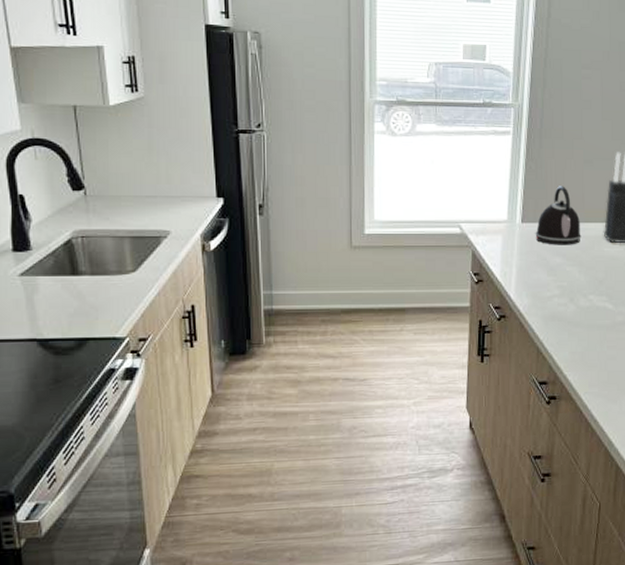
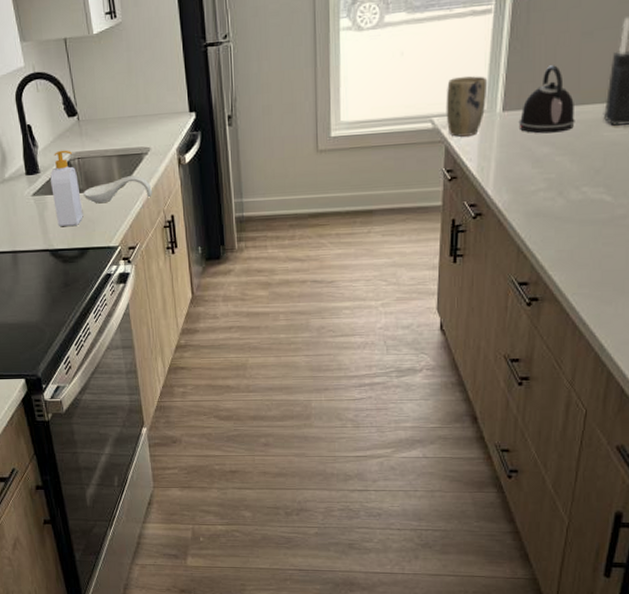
soap bottle: none [45,226,84,312] -> present [50,150,83,226]
spoon rest: none [86,260,170,289] -> present [83,176,152,204]
plant pot: none [472,189,508,243] -> present [446,76,488,137]

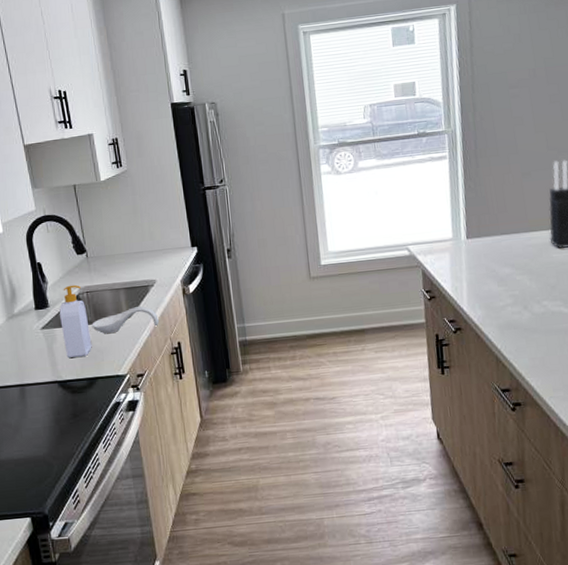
plant pot: present [446,76,488,137] -> none [417,210,452,262]
kettle: present [519,65,575,134] -> none [481,200,528,257]

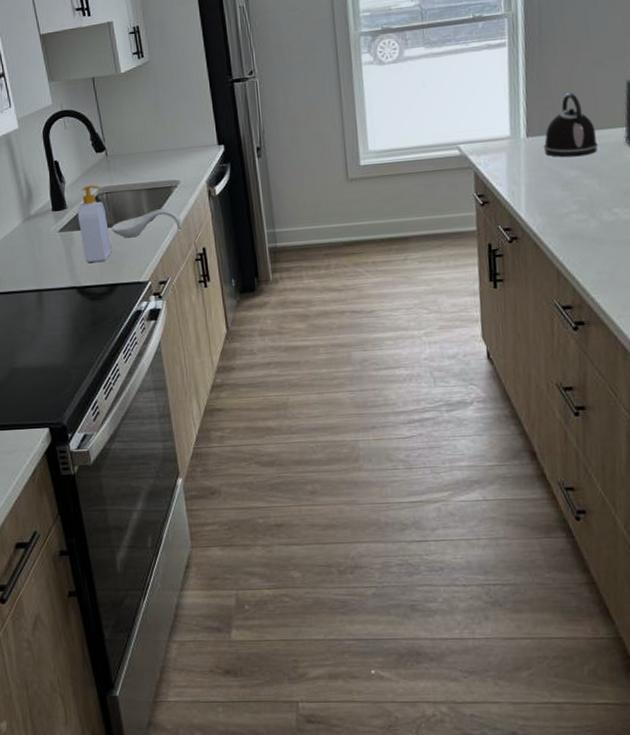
kettle: none [481,200,528,257] -> present [543,92,598,158]

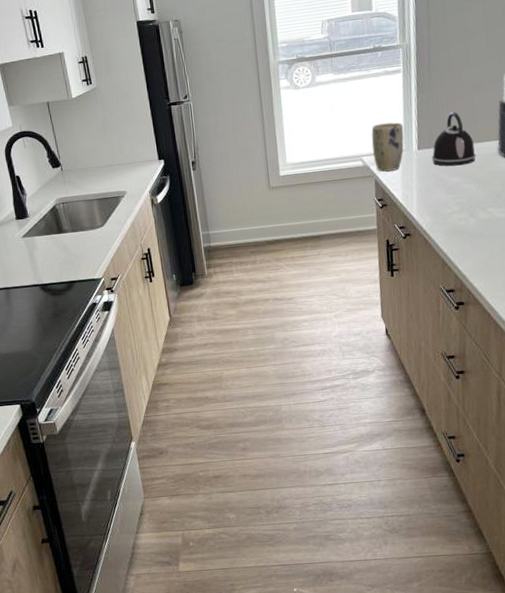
soap bottle: present [78,185,112,262] -> none [38,196,69,263]
spoon rest: present [111,209,183,238] -> none [68,216,130,242]
plant pot: none [470,104,510,163] -> present [371,122,404,172]

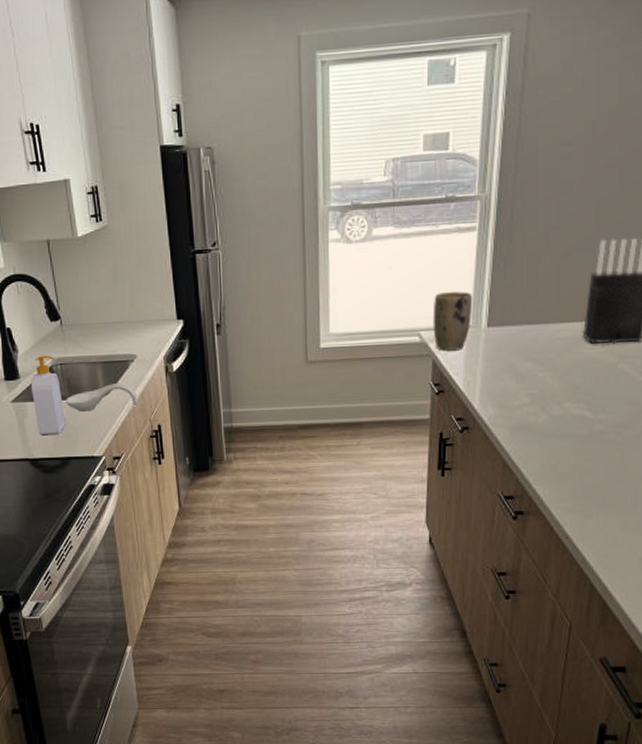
soap bottle: none [38,196,69,263] -> present [31,355,66,435]
spoon rest: none [68,216,130,242] -> present [66,383,138,412]
kettle: present [431,112,476,167] -> none [503,283,556,350]

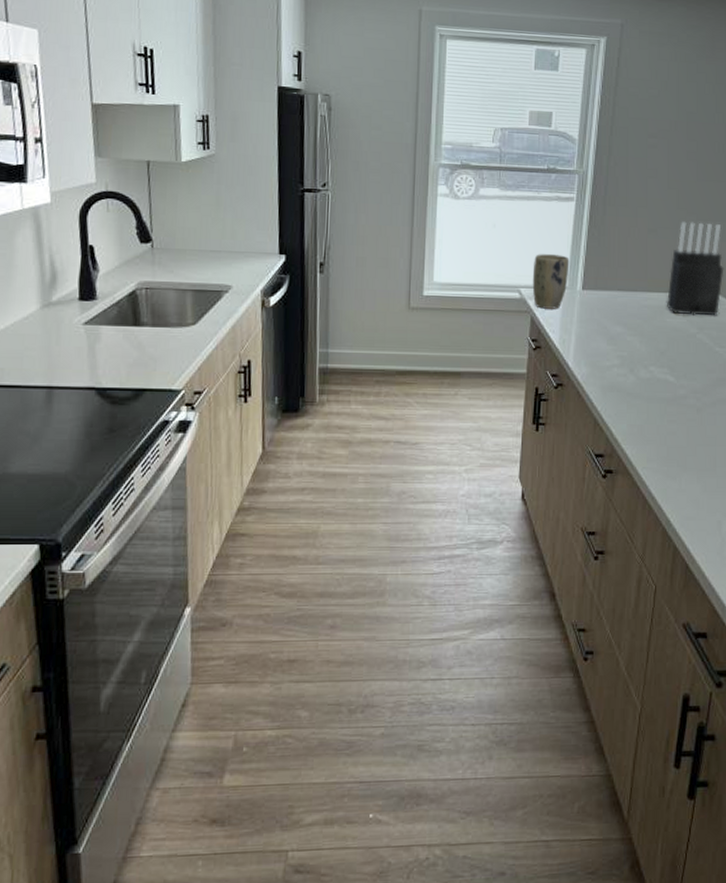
soap bottle: present [31,355,66,435] -> none [108,277,144,362]
spoon rest: present [66,383,138,412] -> none [147,313,229,341]

